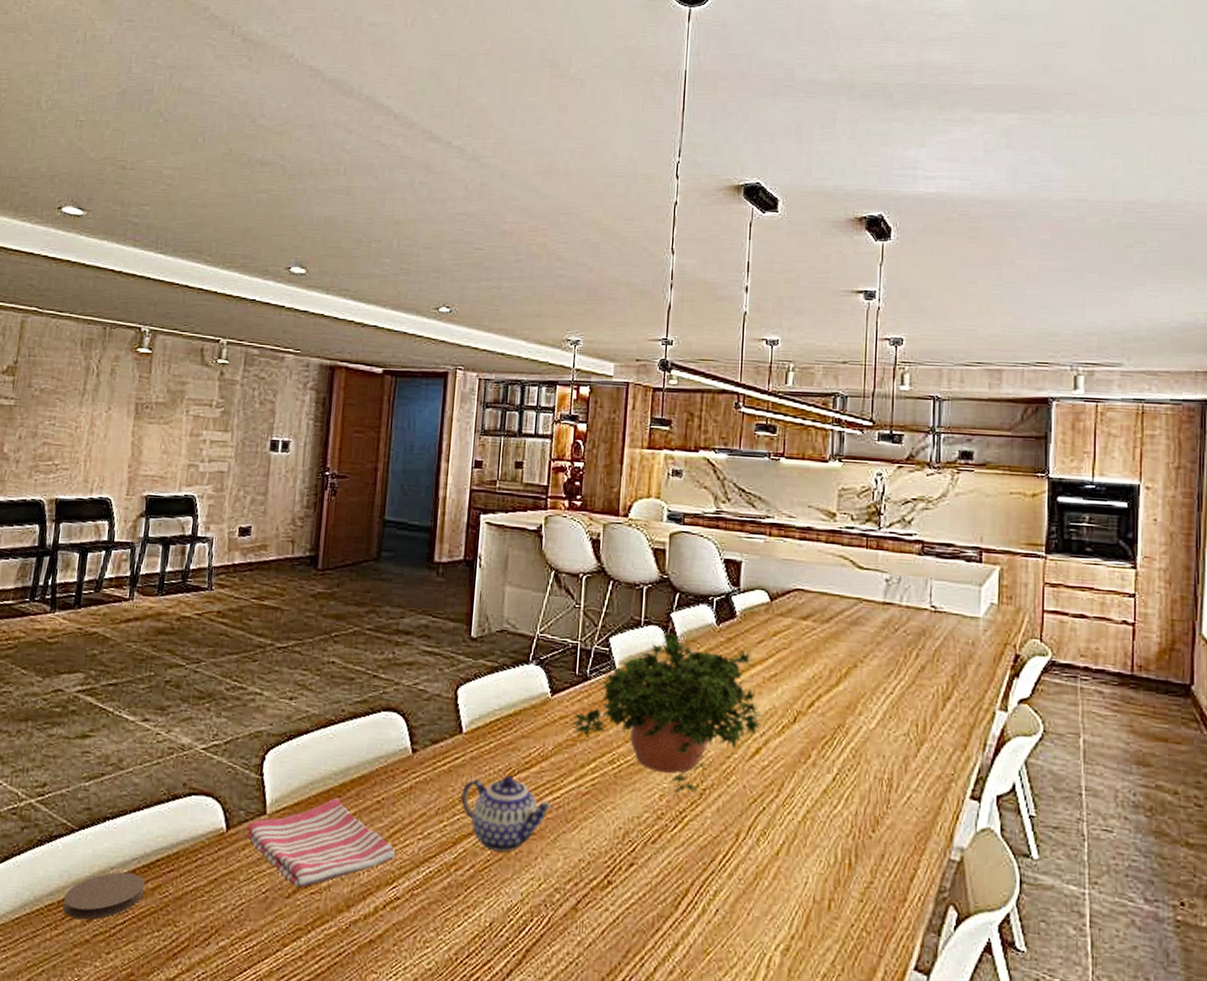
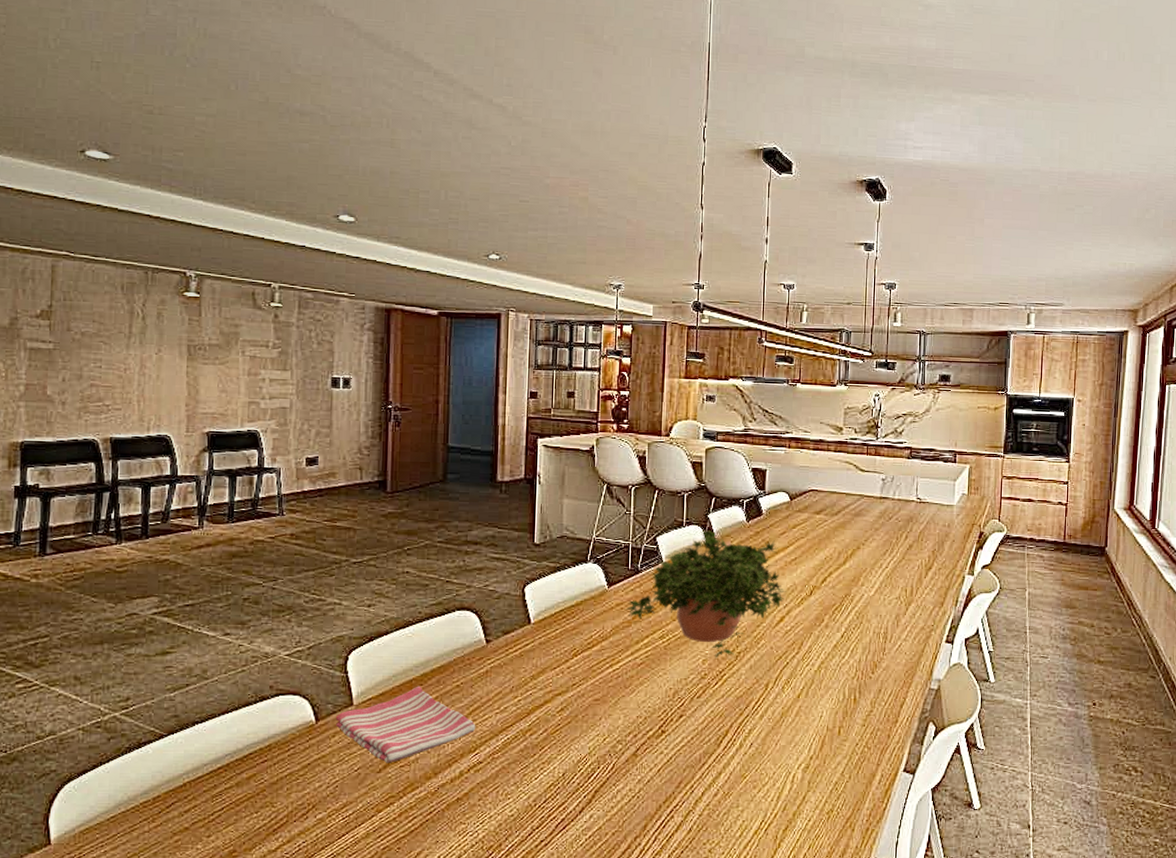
coaster: present [62,872,145,920] -> none [158,767,239,812]
teapot: present [461,775,553,852] -> none [532,655,613,717]

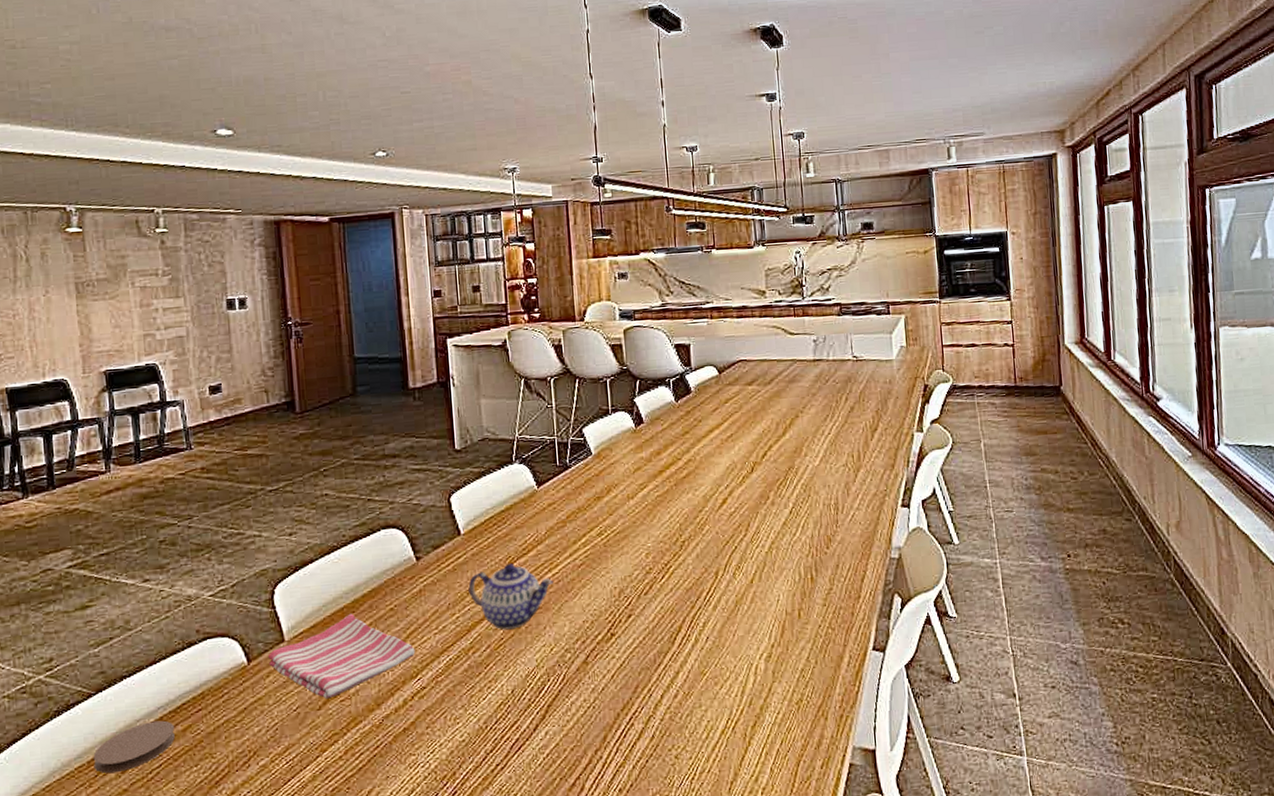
coaster: none [158,767,239,812] -> present [93,720,175,774]
teapot: none [532,655,613,717] -> present [468,562,553,630]
potted plant: present [624,530,787,658] -> none [557,415,727,551]

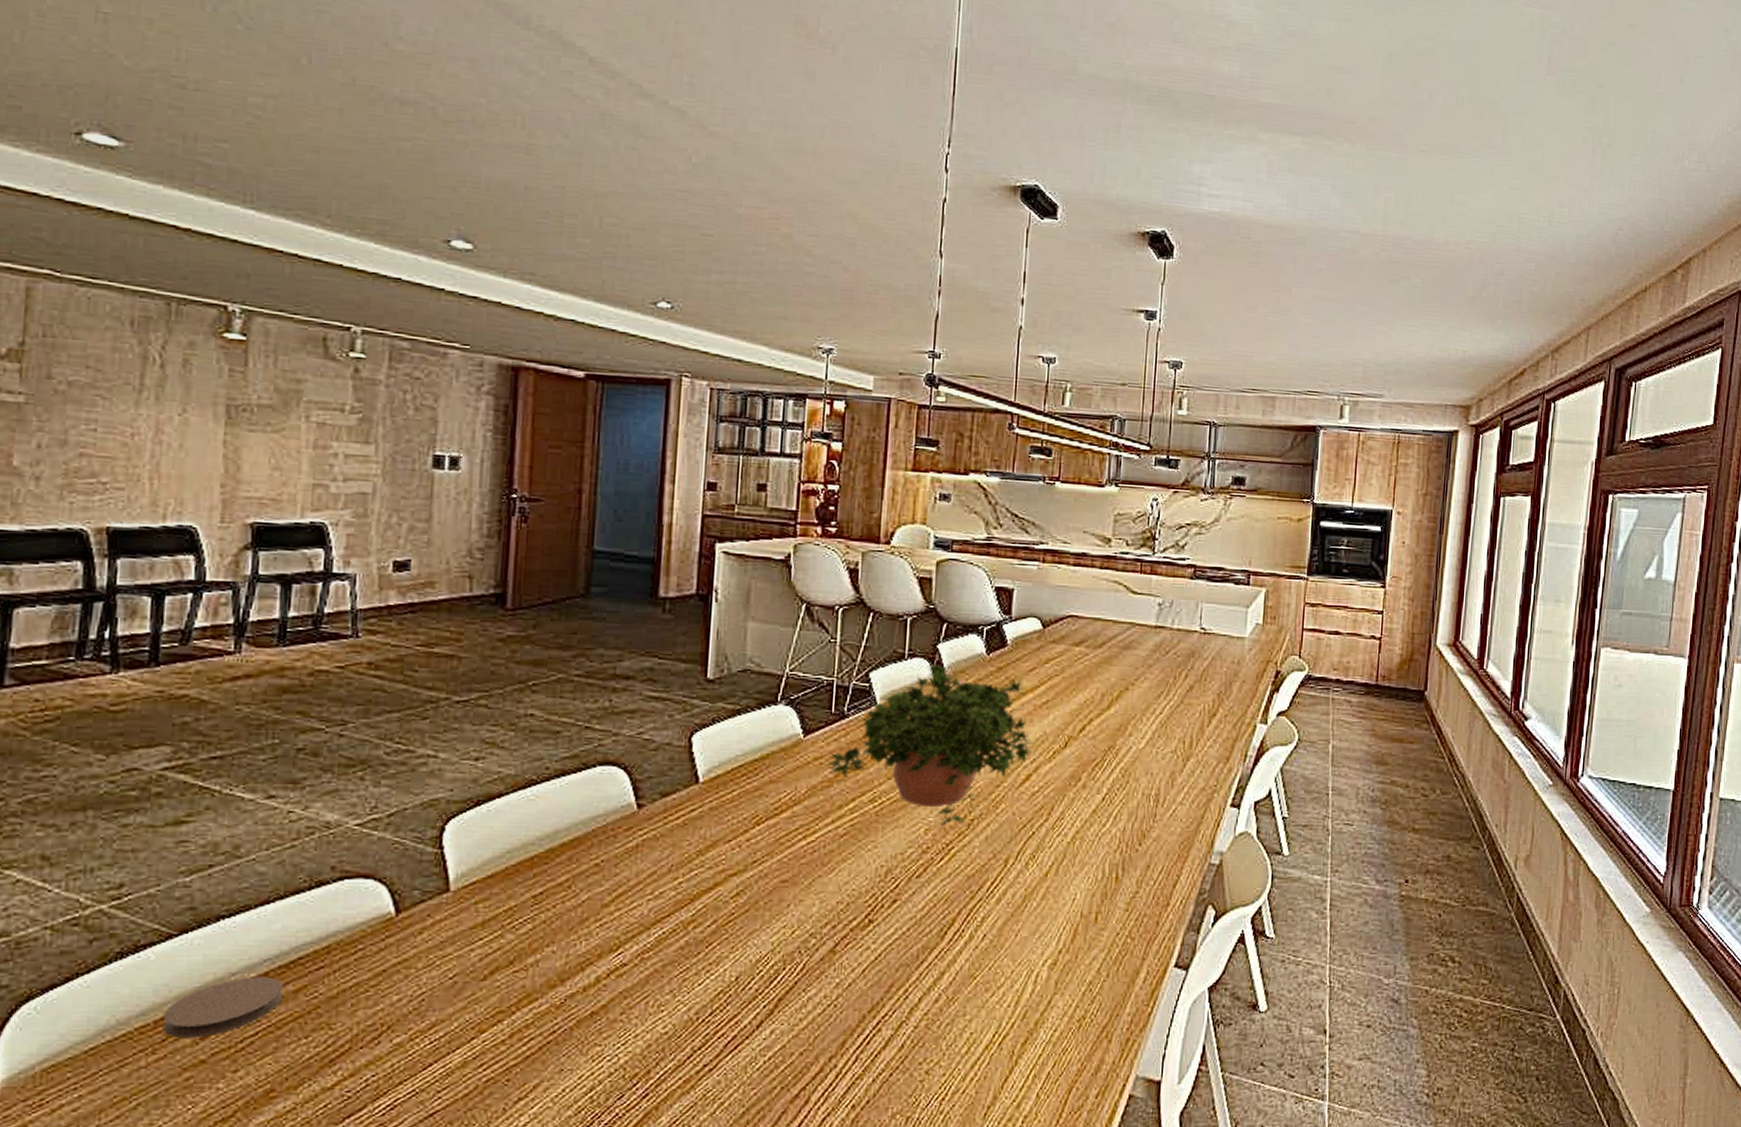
dish towel: present [267,613,415,699] -> none [423,865,620,968]
teapot: present [468,562,553,630] -> none [699,823,807,904]
potted plant: none [557,415,727,551] -> present [824,665,1036,827]

